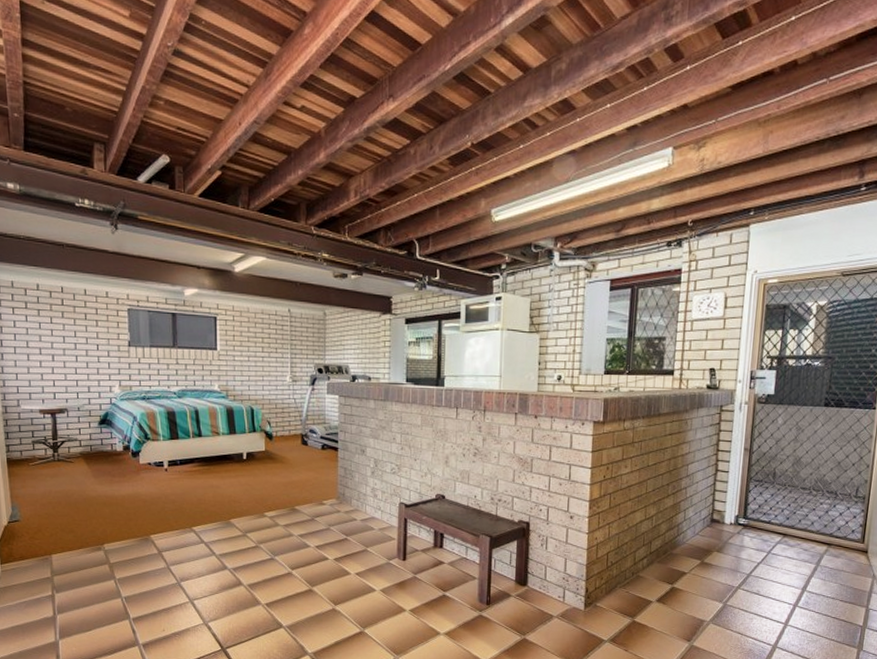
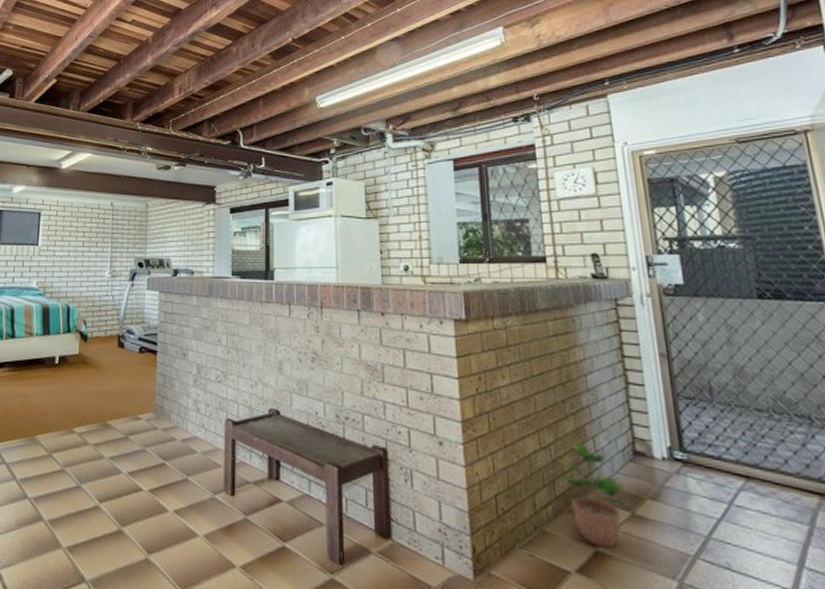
potted plant: none [651,514,704,585] -> present [551,442,634,548]

